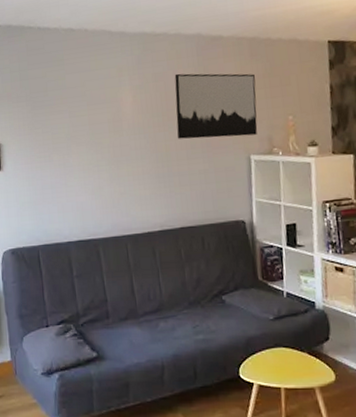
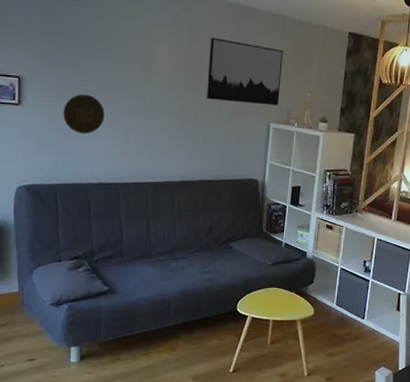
decorative plate: none [39,151,78,192] -> present [63,94,105,135]

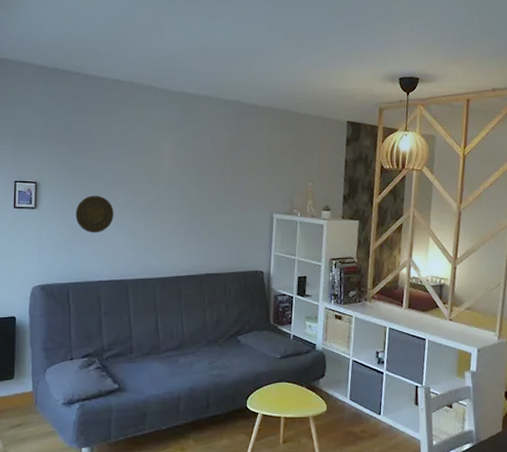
wall art: present [206,37,283,105] -> none [210,134,283,197]

